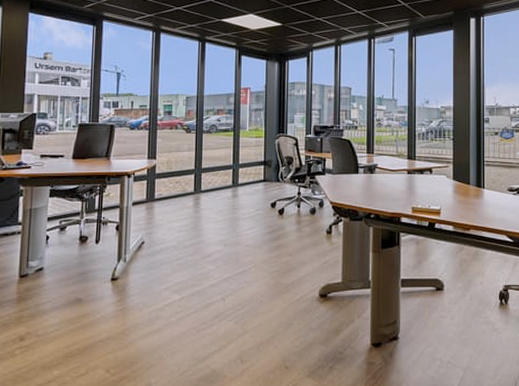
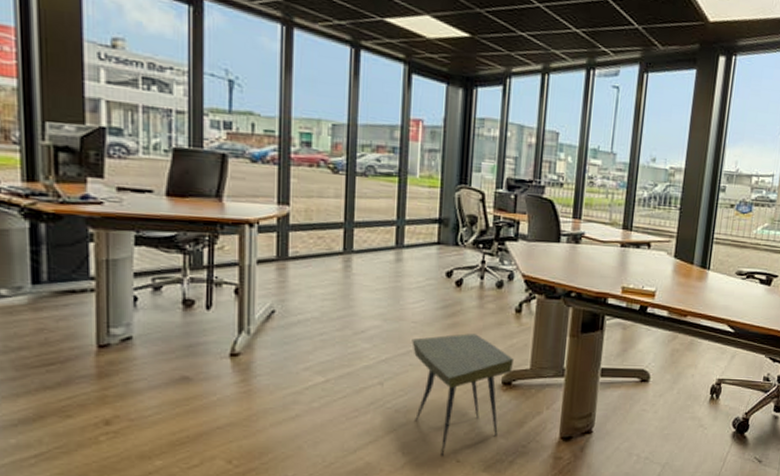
side table: none [246,254,328,363] -> present [412,334,515,456]

